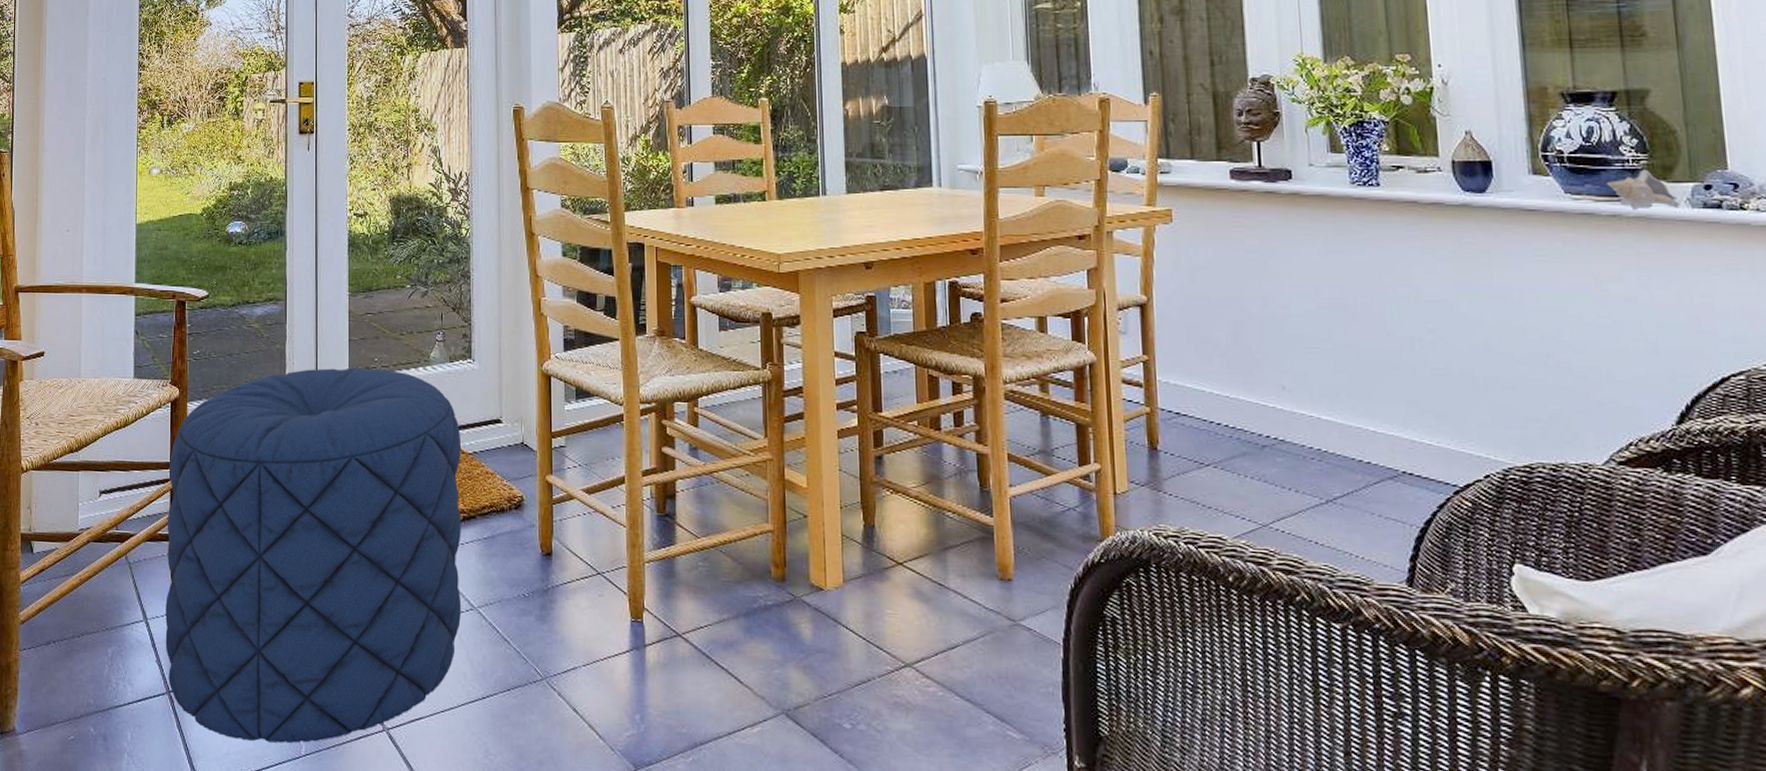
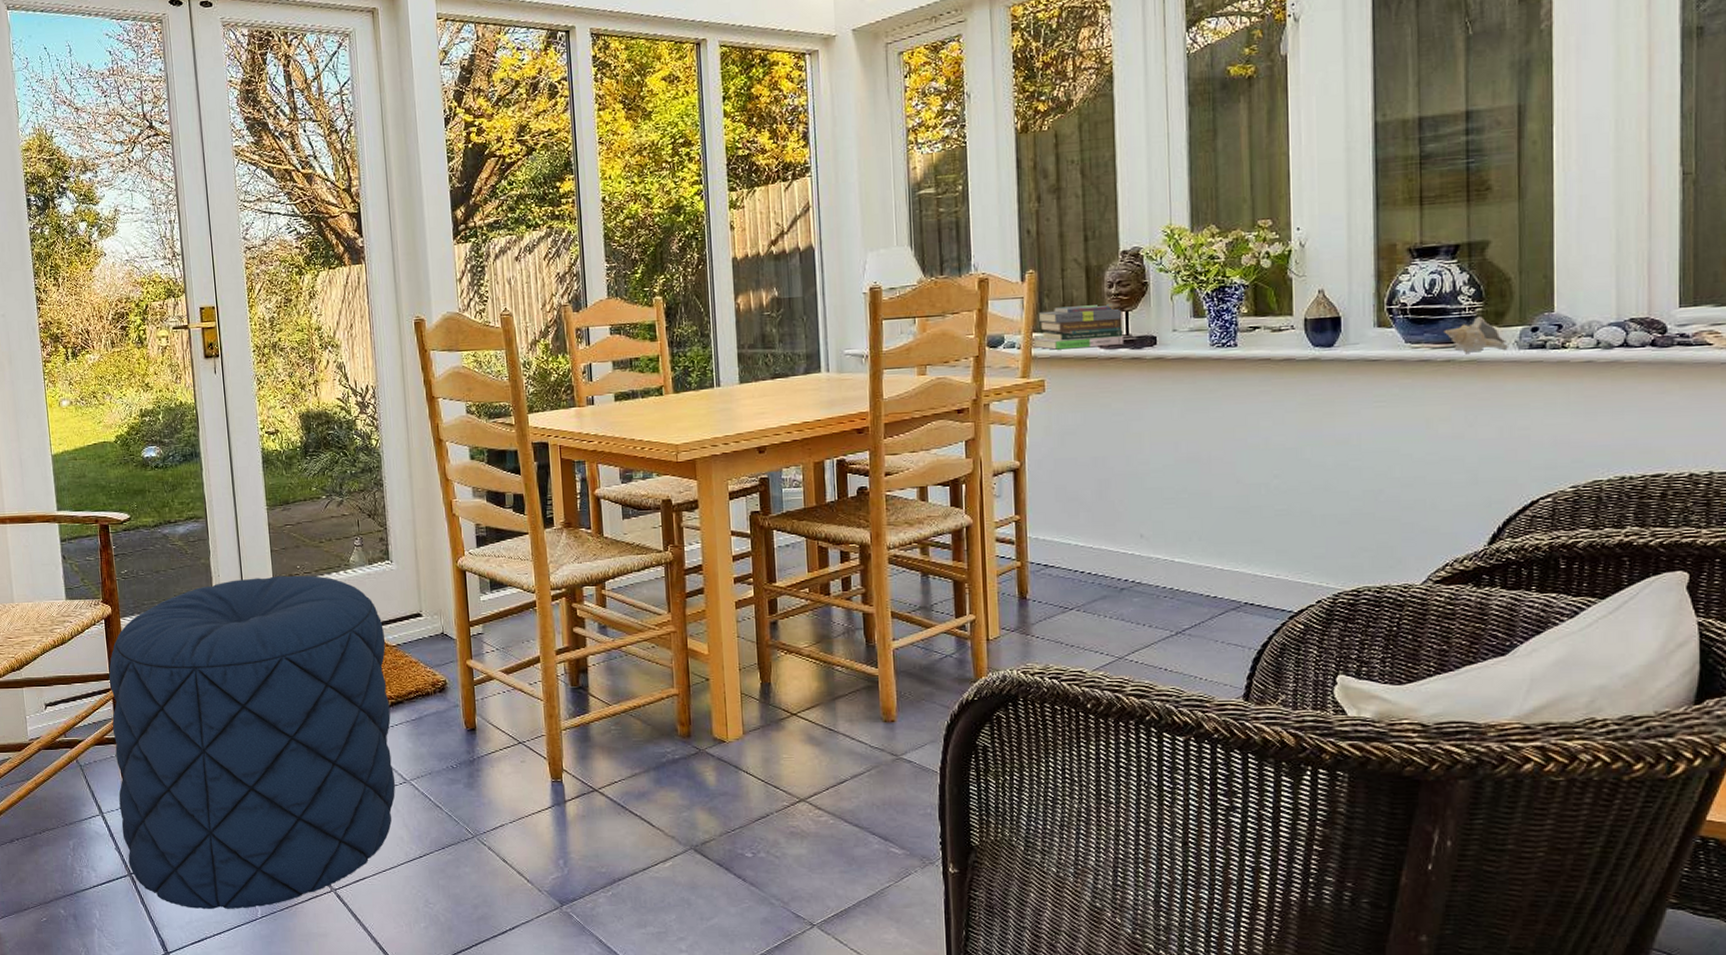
books: none [1160,133,1256,178] -> present [1034,304,1123,350]

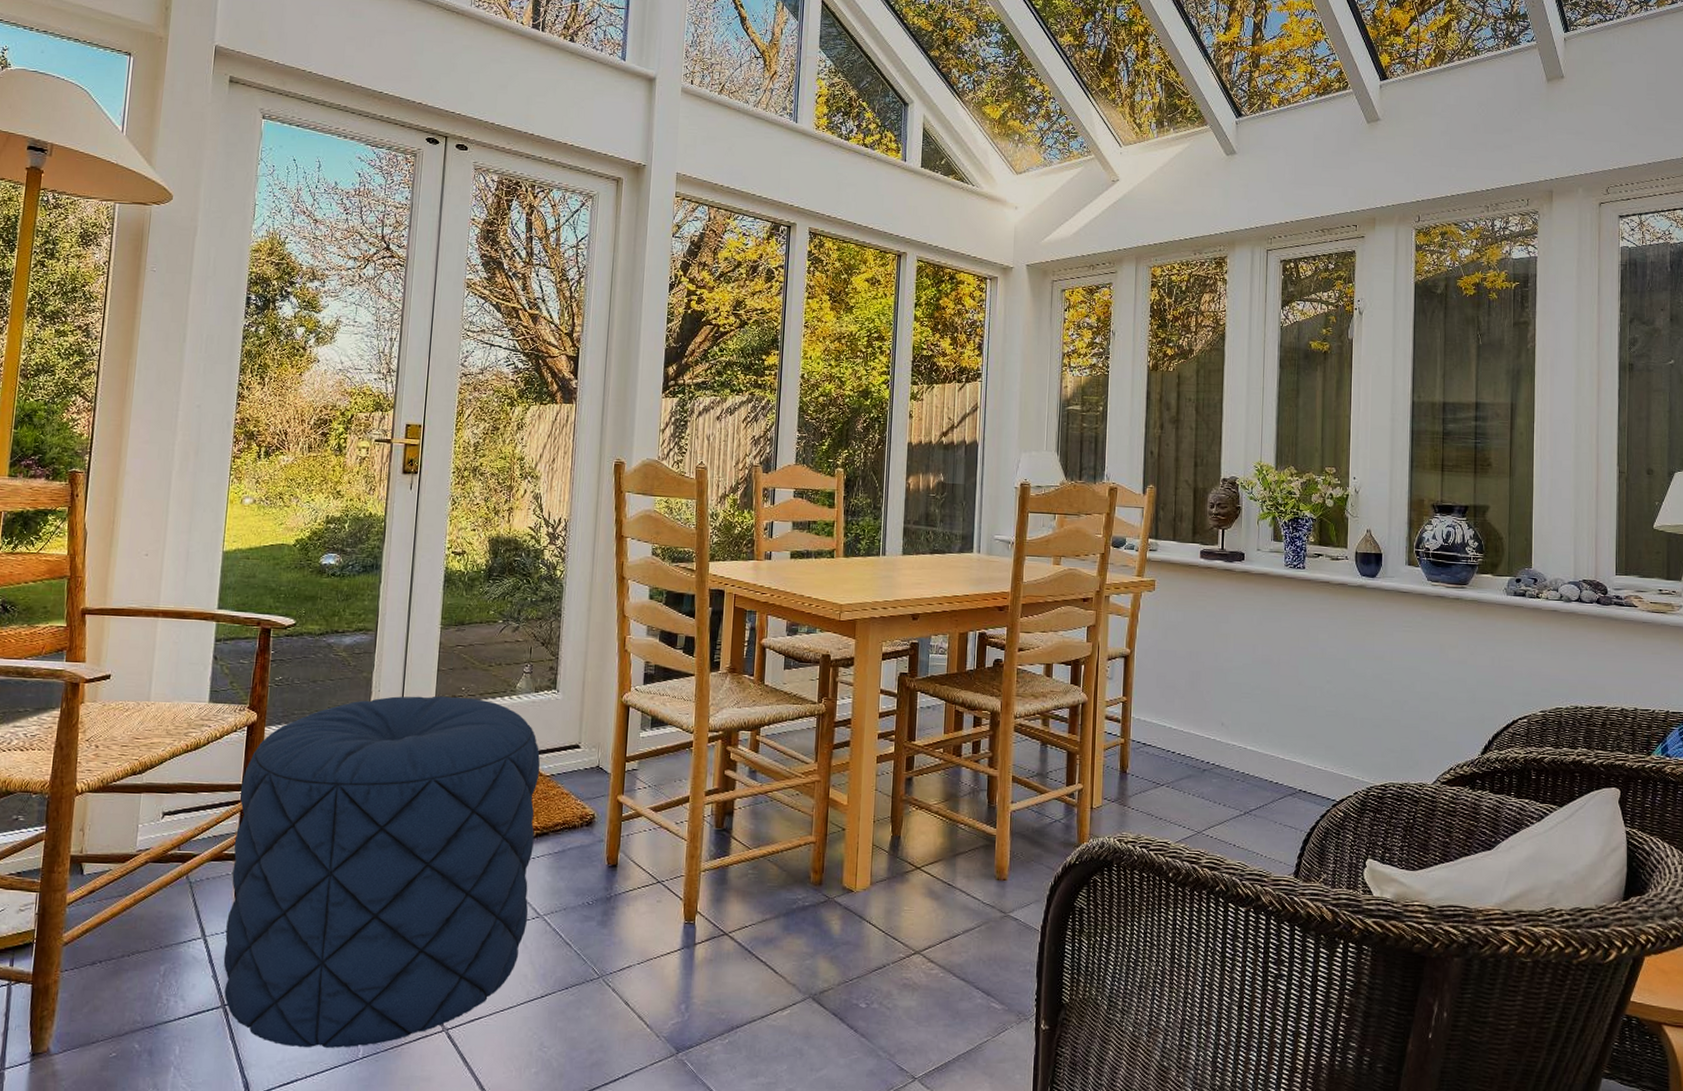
books: present [1034,304,1123,350] -> none [1149,519,1219,557]
seashell: present [1443,315,1508,353] -> none [1455,565,1500,595]

